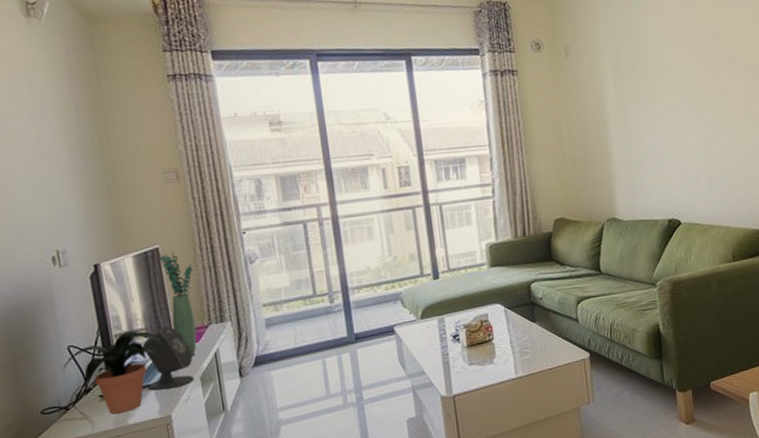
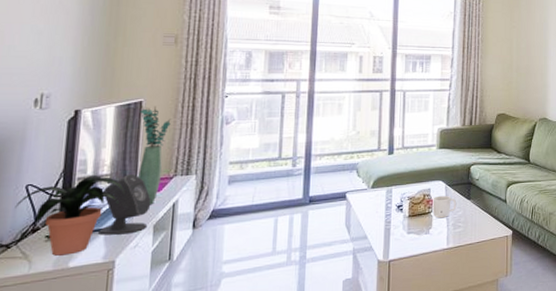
mug: none [492,319,521,346] -> present [432,195,457,219]

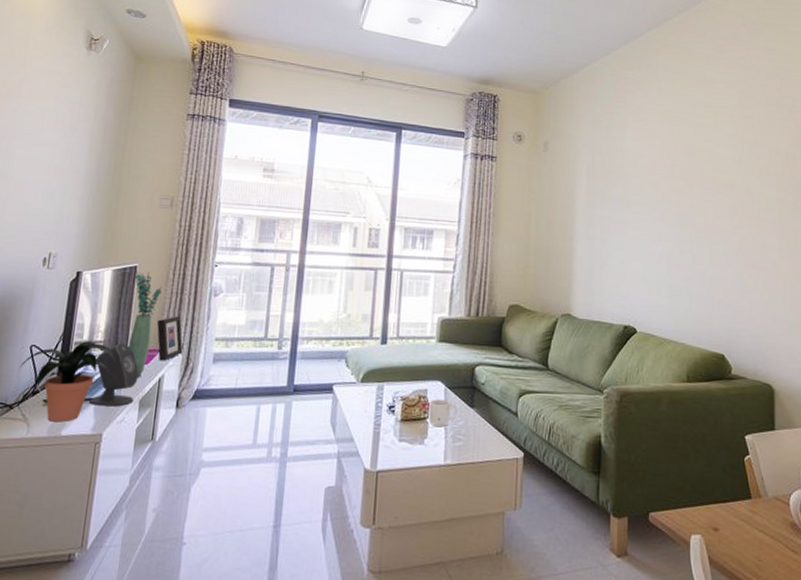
picture frame: none [167,145,197,187] -> present [156,316,183,361]

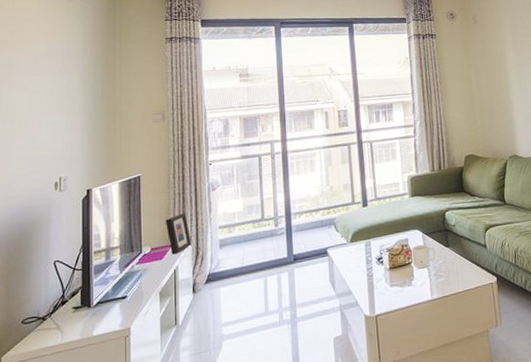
potted plant: present [20,341,116,422] -> none [47,248,133,326]
speaker: present [89,343,139,407] -> none [115,245,156,304]
vase: present [129,271,162,377] -> none [139,179,166,272]

